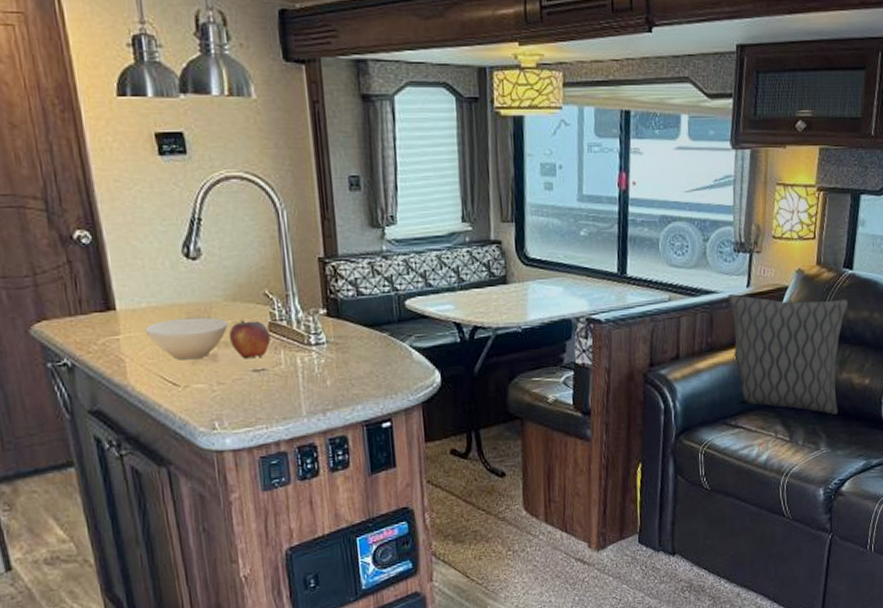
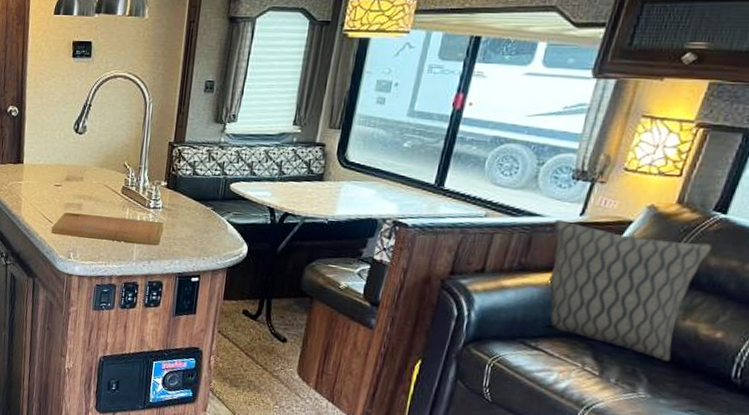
bowl: present [145,317,229,360] -> none [38,175,95,206]
cutting board: none [178,360,334,401] -> present [51,212,163,245]
fruit: present [228,320,271,359] -> none [92,182,122,211]

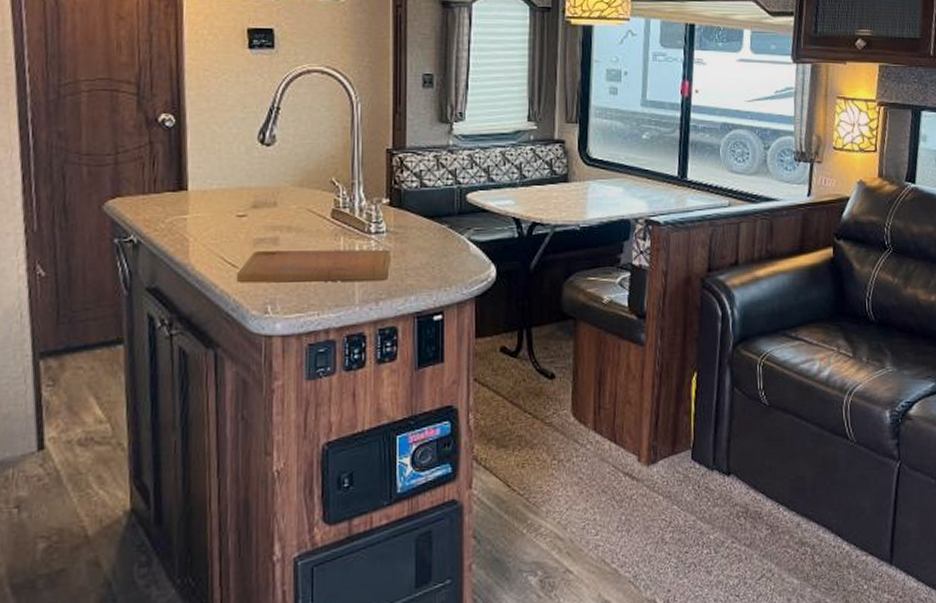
pillow: present [541,220,712,361] -> none [788,203,912,331]

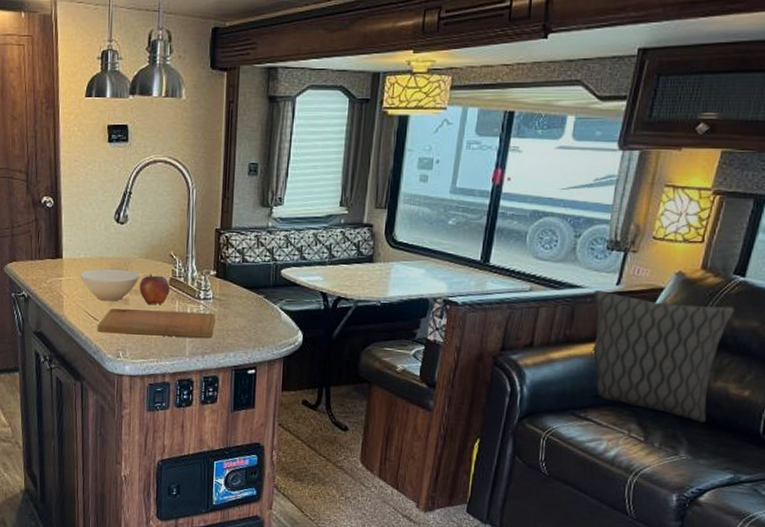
bowl: none [212,201,293,242] -> present [80,268,140,301]
fruit: none [292,205,332,244] -> present [139,274,170,305]
pillow: none [788,203,912,331] -> present [589,290,735,422]

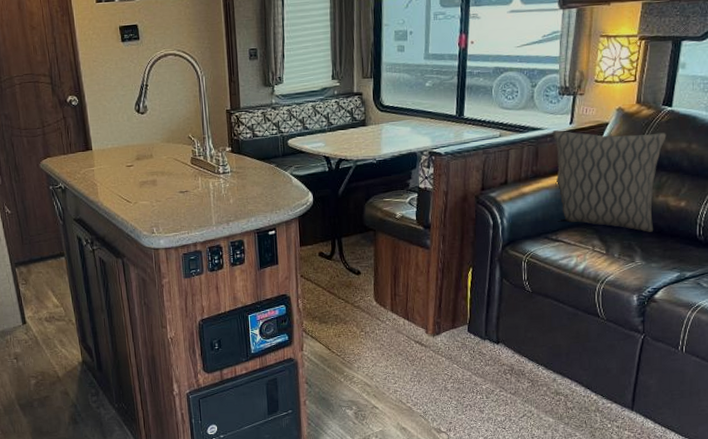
bowl: present [80,268,140,301] -> none [110,154,164,185]
cutting board: present [97,307,215,338] -> none [130,184,235,213]
fruit: present [139,274,170,305] -> none [164,156,192,184]

